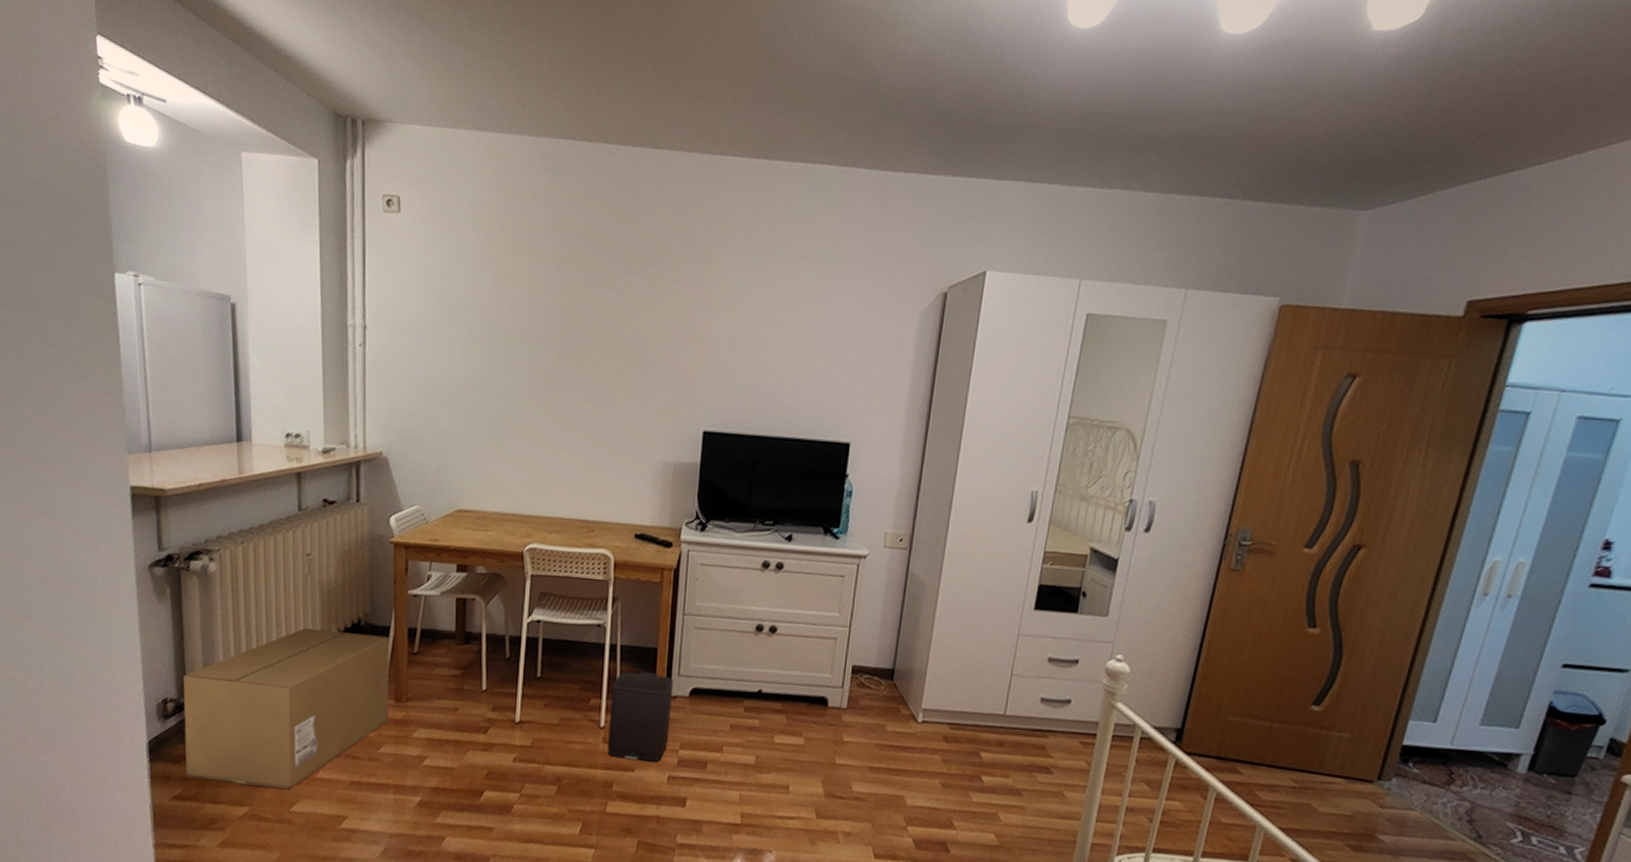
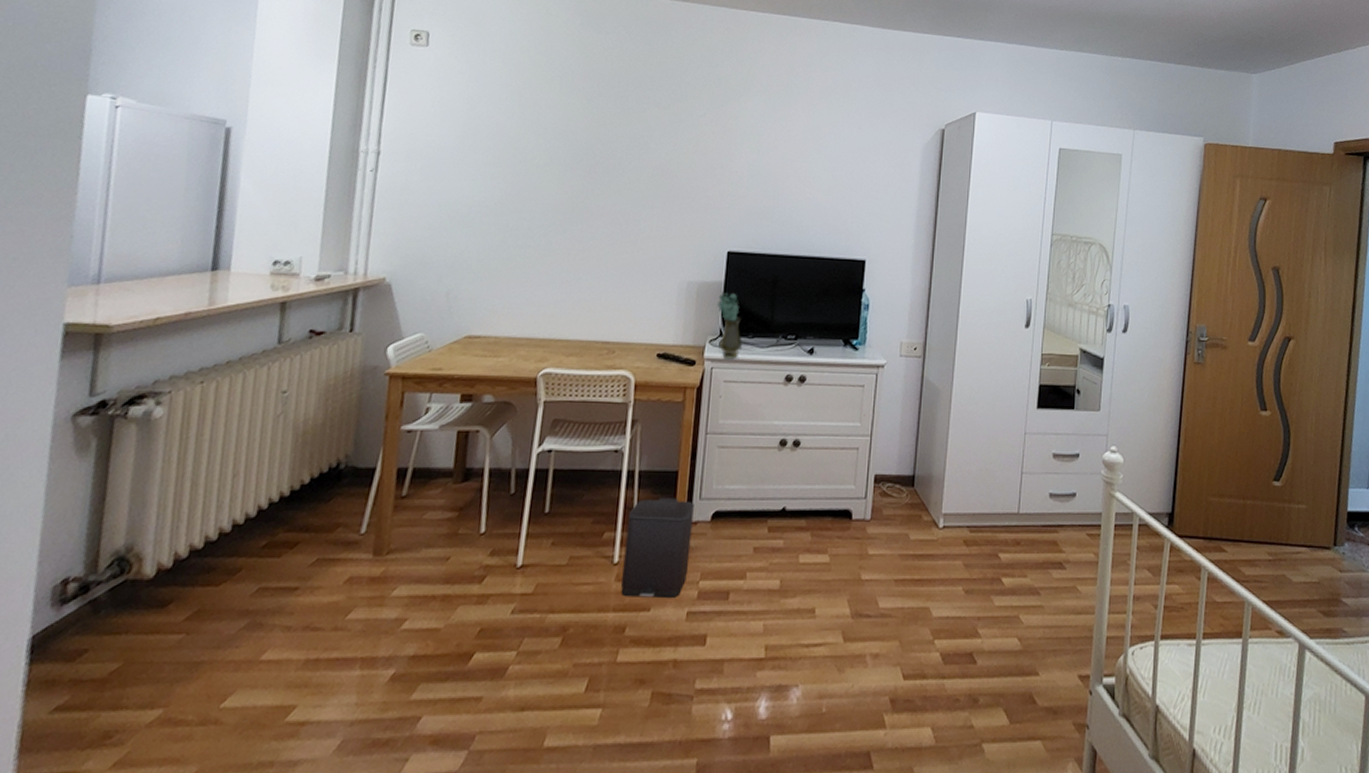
box: present [183,628,390,789] -> none [80,477,374,680]
vase: none [692,474,719,543] -> present [716,292,742,359]

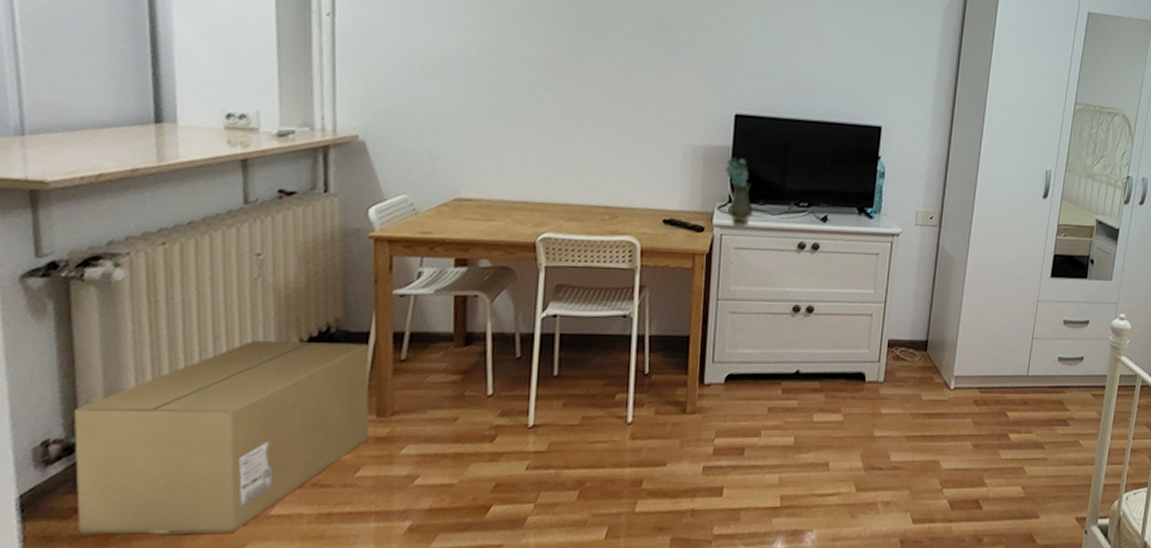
box: none [80,477,374,680] -> present [73,341,370,535]
pedal bin: present [621,497,694,597] -> none [636,361,707,454]

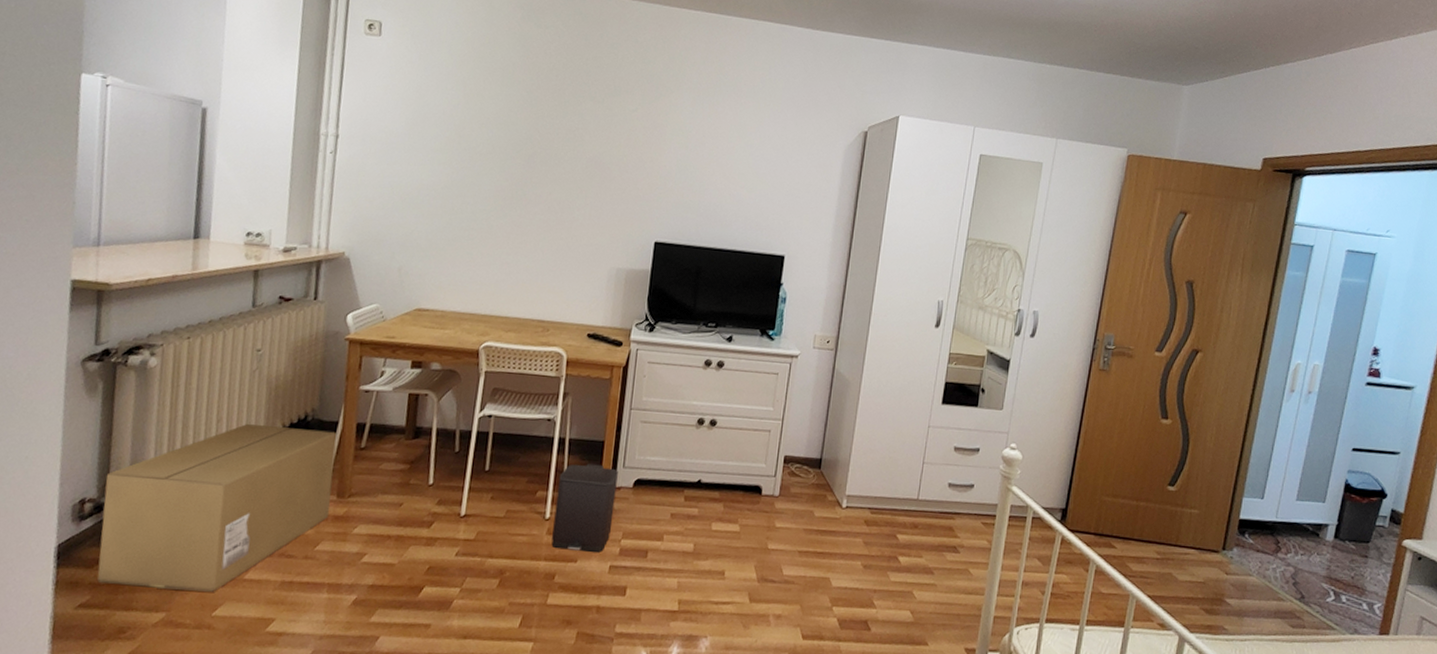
pedal bin: none [636,361,707,454] -> present [551,463,618,552]
vase: present [724,157,753,226] -> none [643,279,667,343]

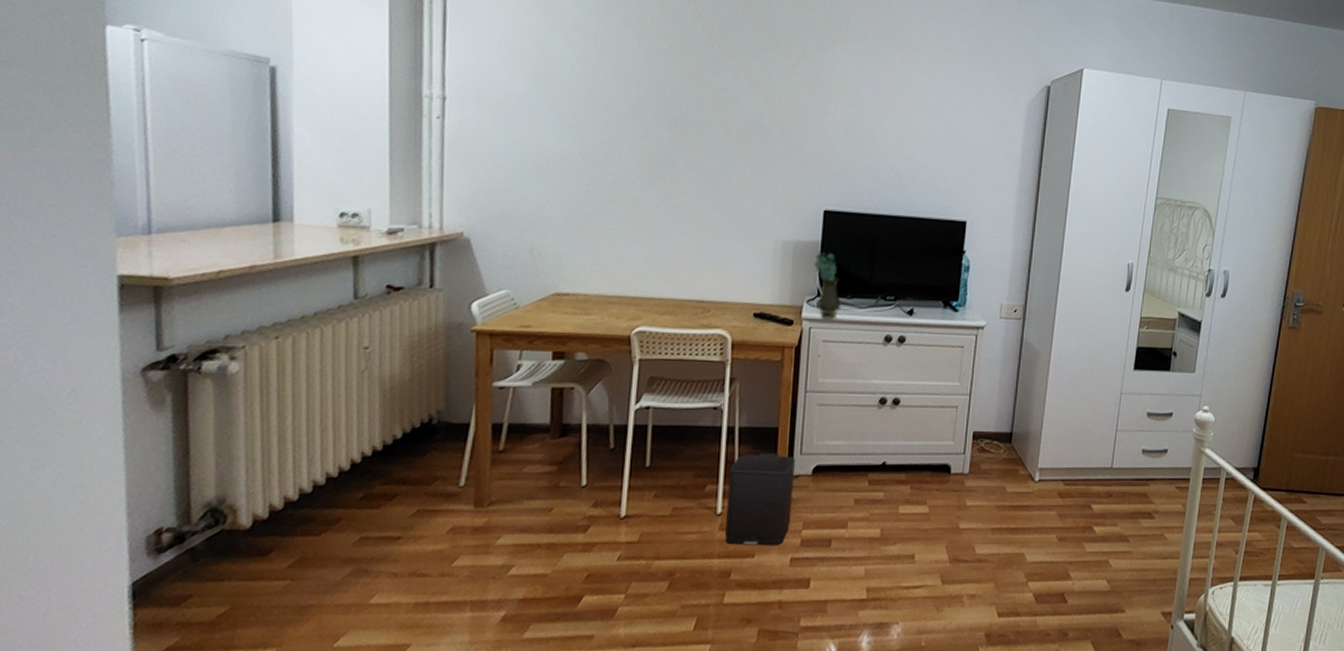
box: present [97,424,337,592] -> none [186,432,470,622]
vase: none [643,279,667,343] -> present [813,252,841,320]

